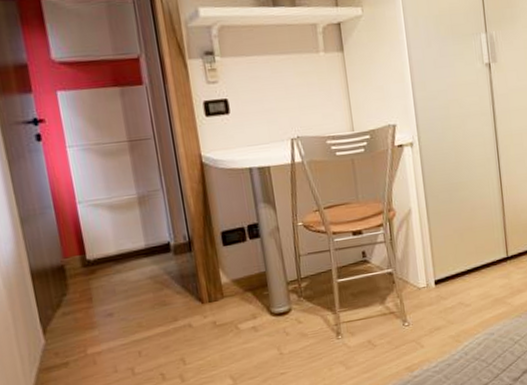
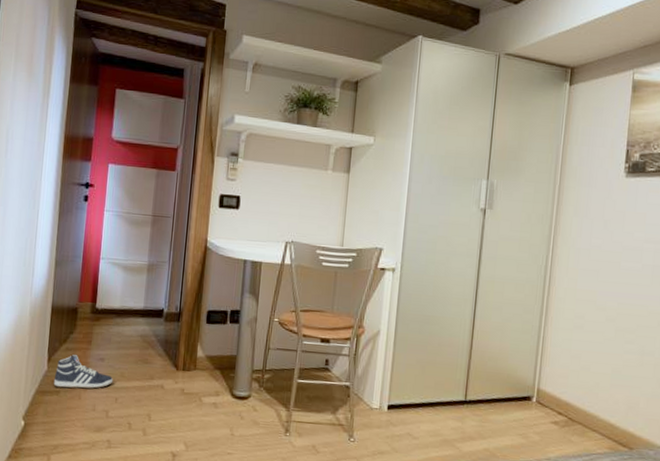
sneaker: none [56,318,131,359] -> present [53,354,114,389]

